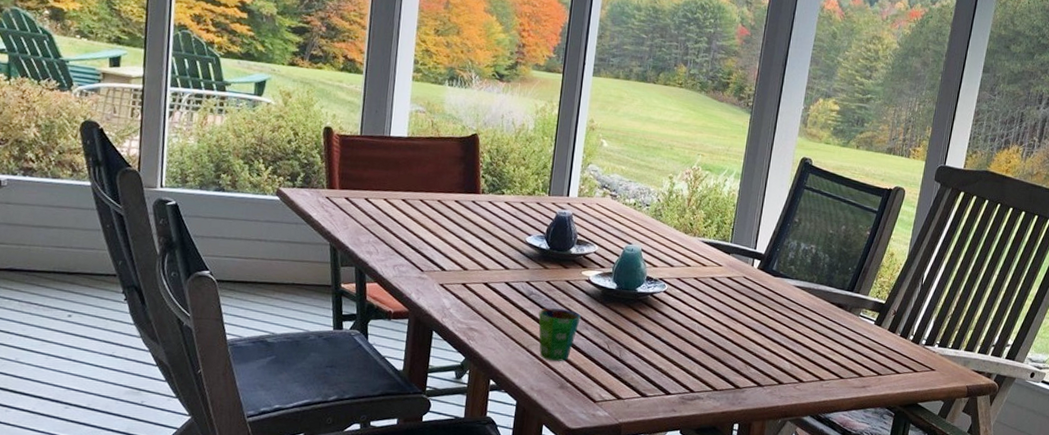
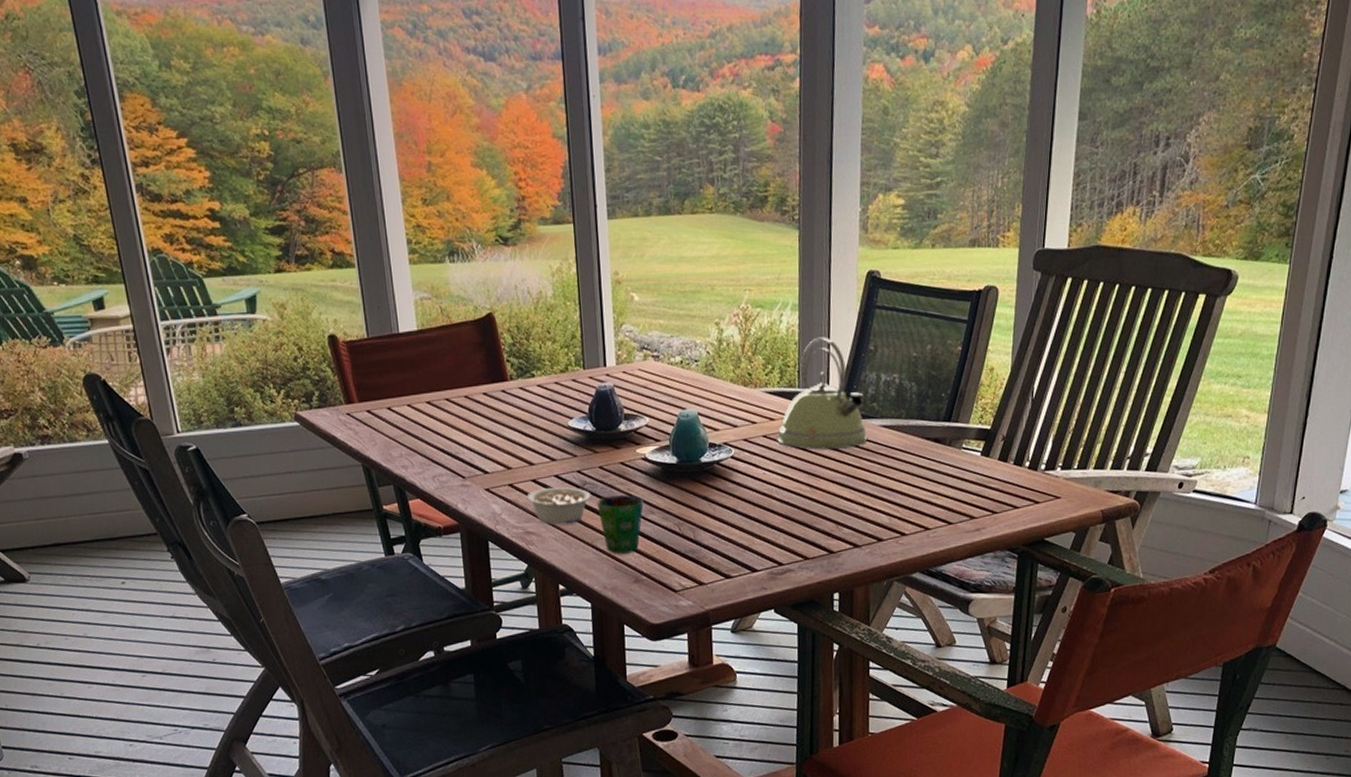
legume: none [476,292,535,328] -> present [527,487,591,526]
kettle: none [706,204,785,300] -> present [777,337,867,450]

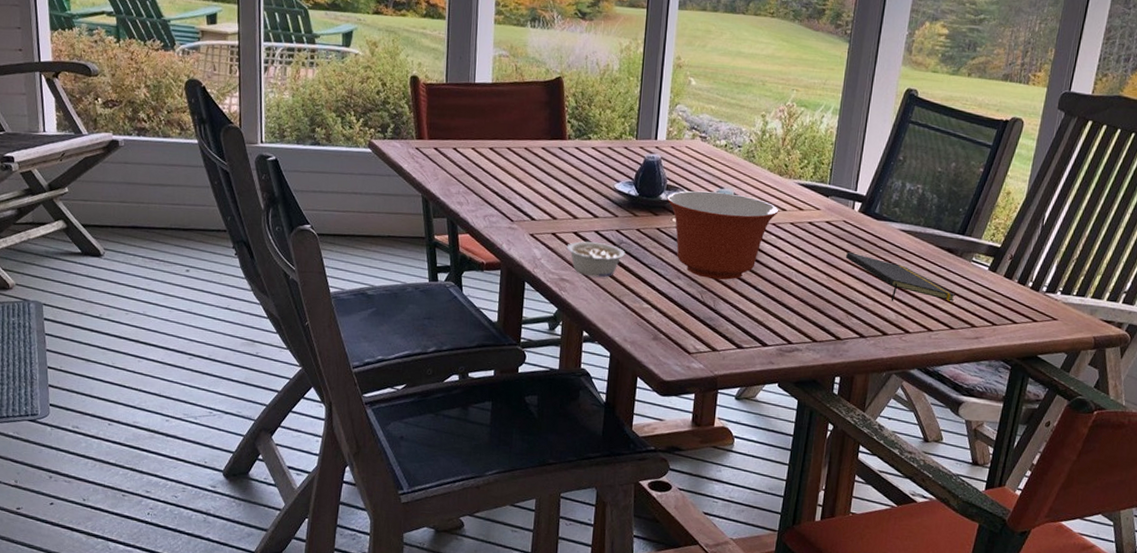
cup: present [597,495,644,555] -> none [629,257,673,313]
mixing bowl: none [626,413,749,509] -> present [667,190,779,280]
kettle: present [777,337,867,450] -> none [803,141,888,246]
notepad: none [826,458,950,504] -> present [845,252,956,302]

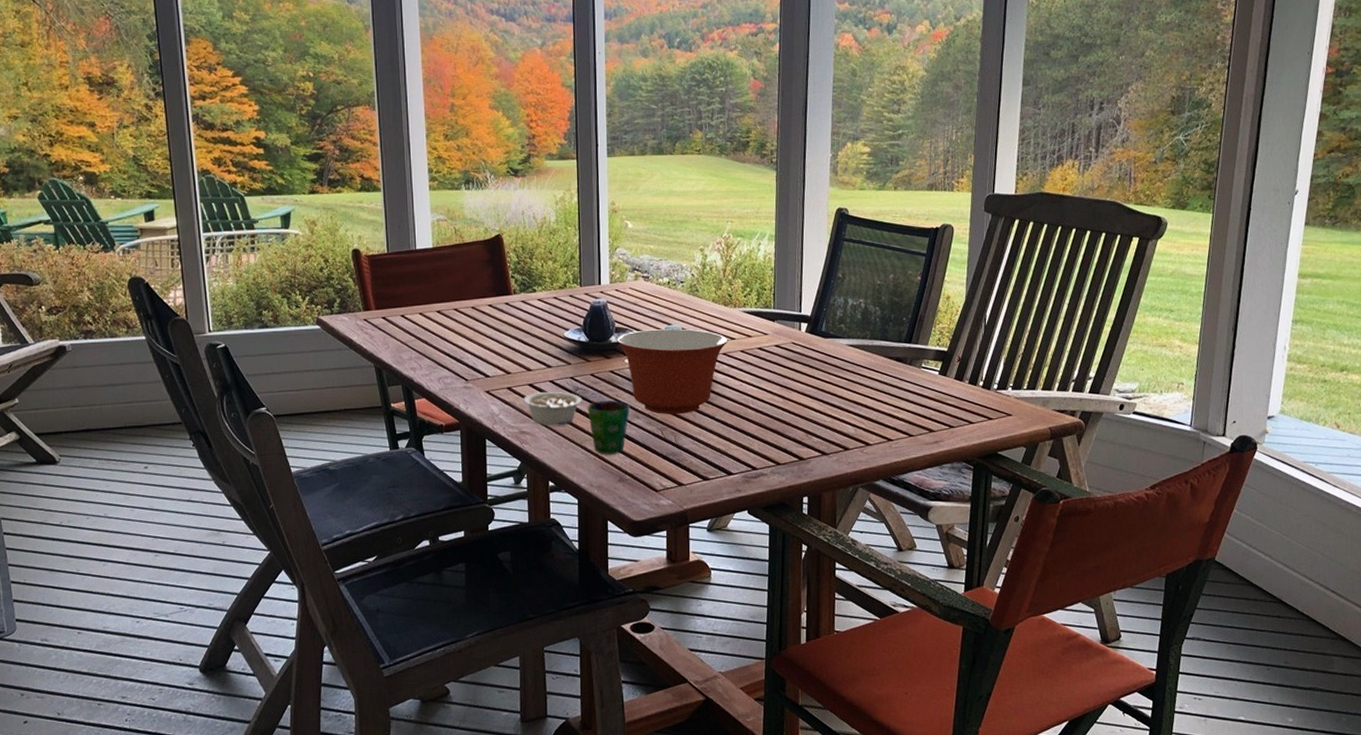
cup: none [629,257,673,313] -> present [587,400,630,455]
notepad: present [845,252,956,302] -> none [798,373,911,416]

